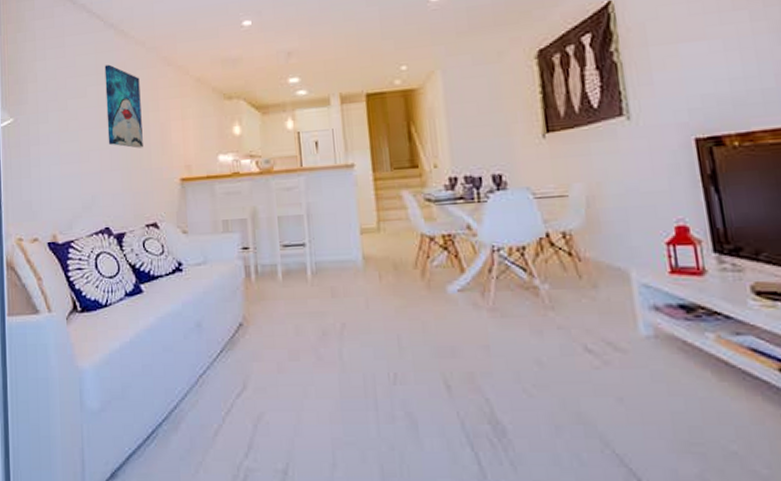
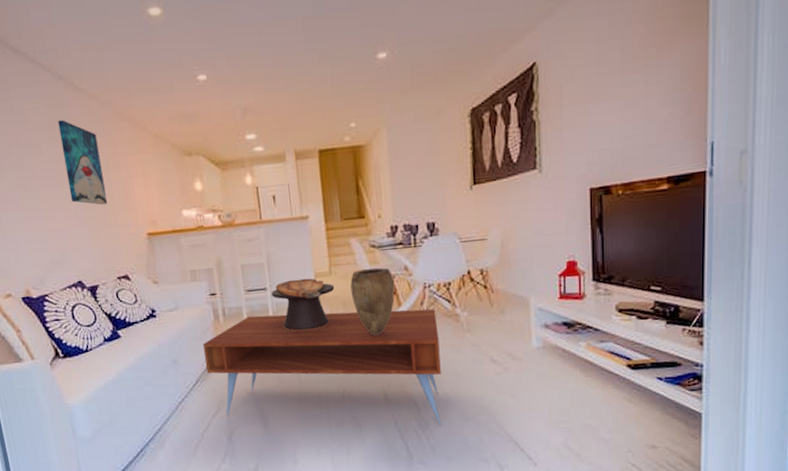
coffee table: none [231,275,524,435] -> present [202,309,442,427]
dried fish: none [311,234,384,296] -> present [271,278,335,331]
vase: none [402,225,457,307] -> present [350,267,395,336]

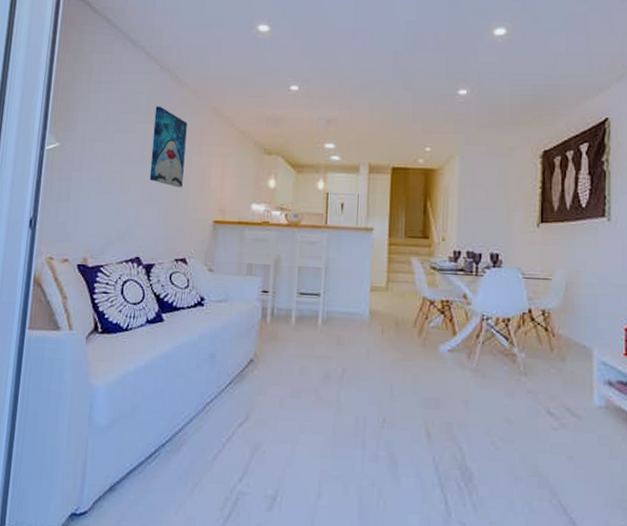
coffee table: present [202,309,442,427] -> none [242,320,493,482]
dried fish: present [271,278,335,331] -> none [324,289,389,346]
vase: present [350,267,395,336] -> none [405,290,452,363]

